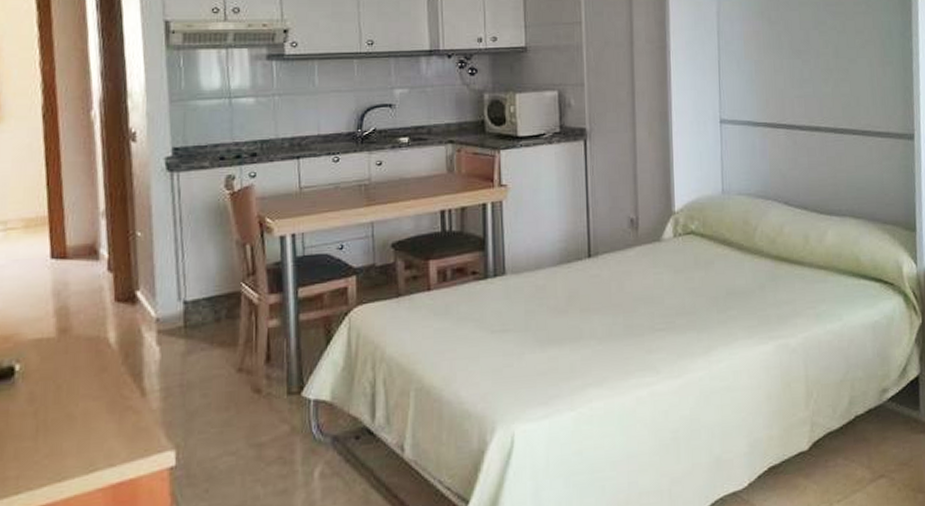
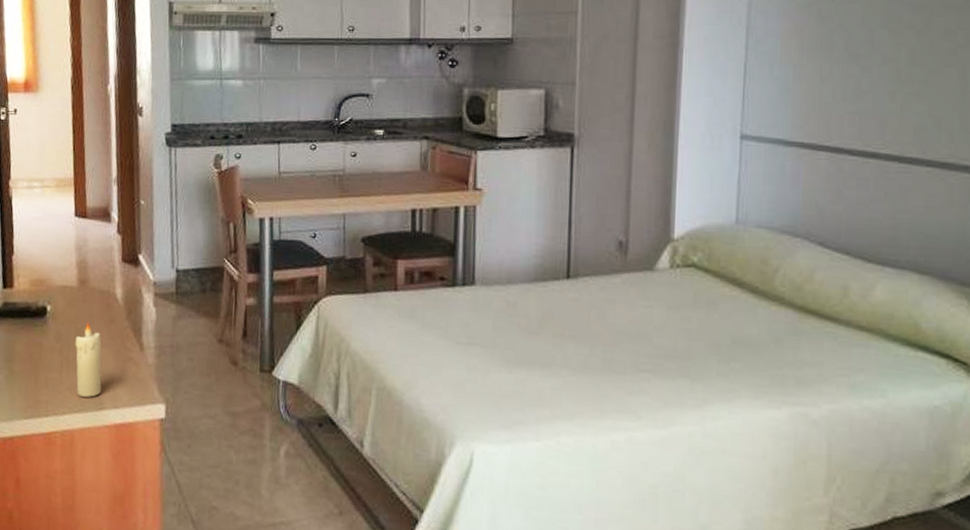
candle: none [55,376,92,462] -> present [75,322,102,398]

